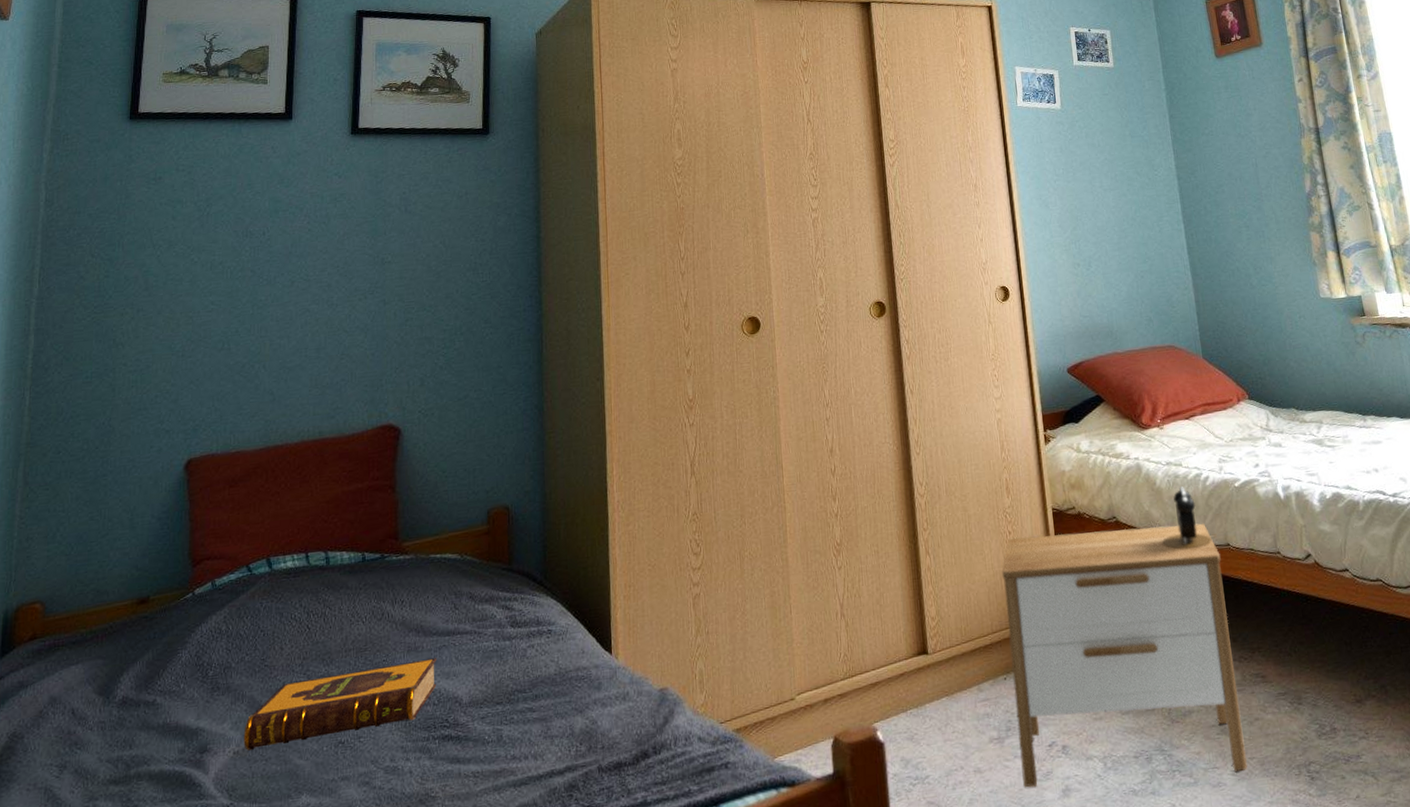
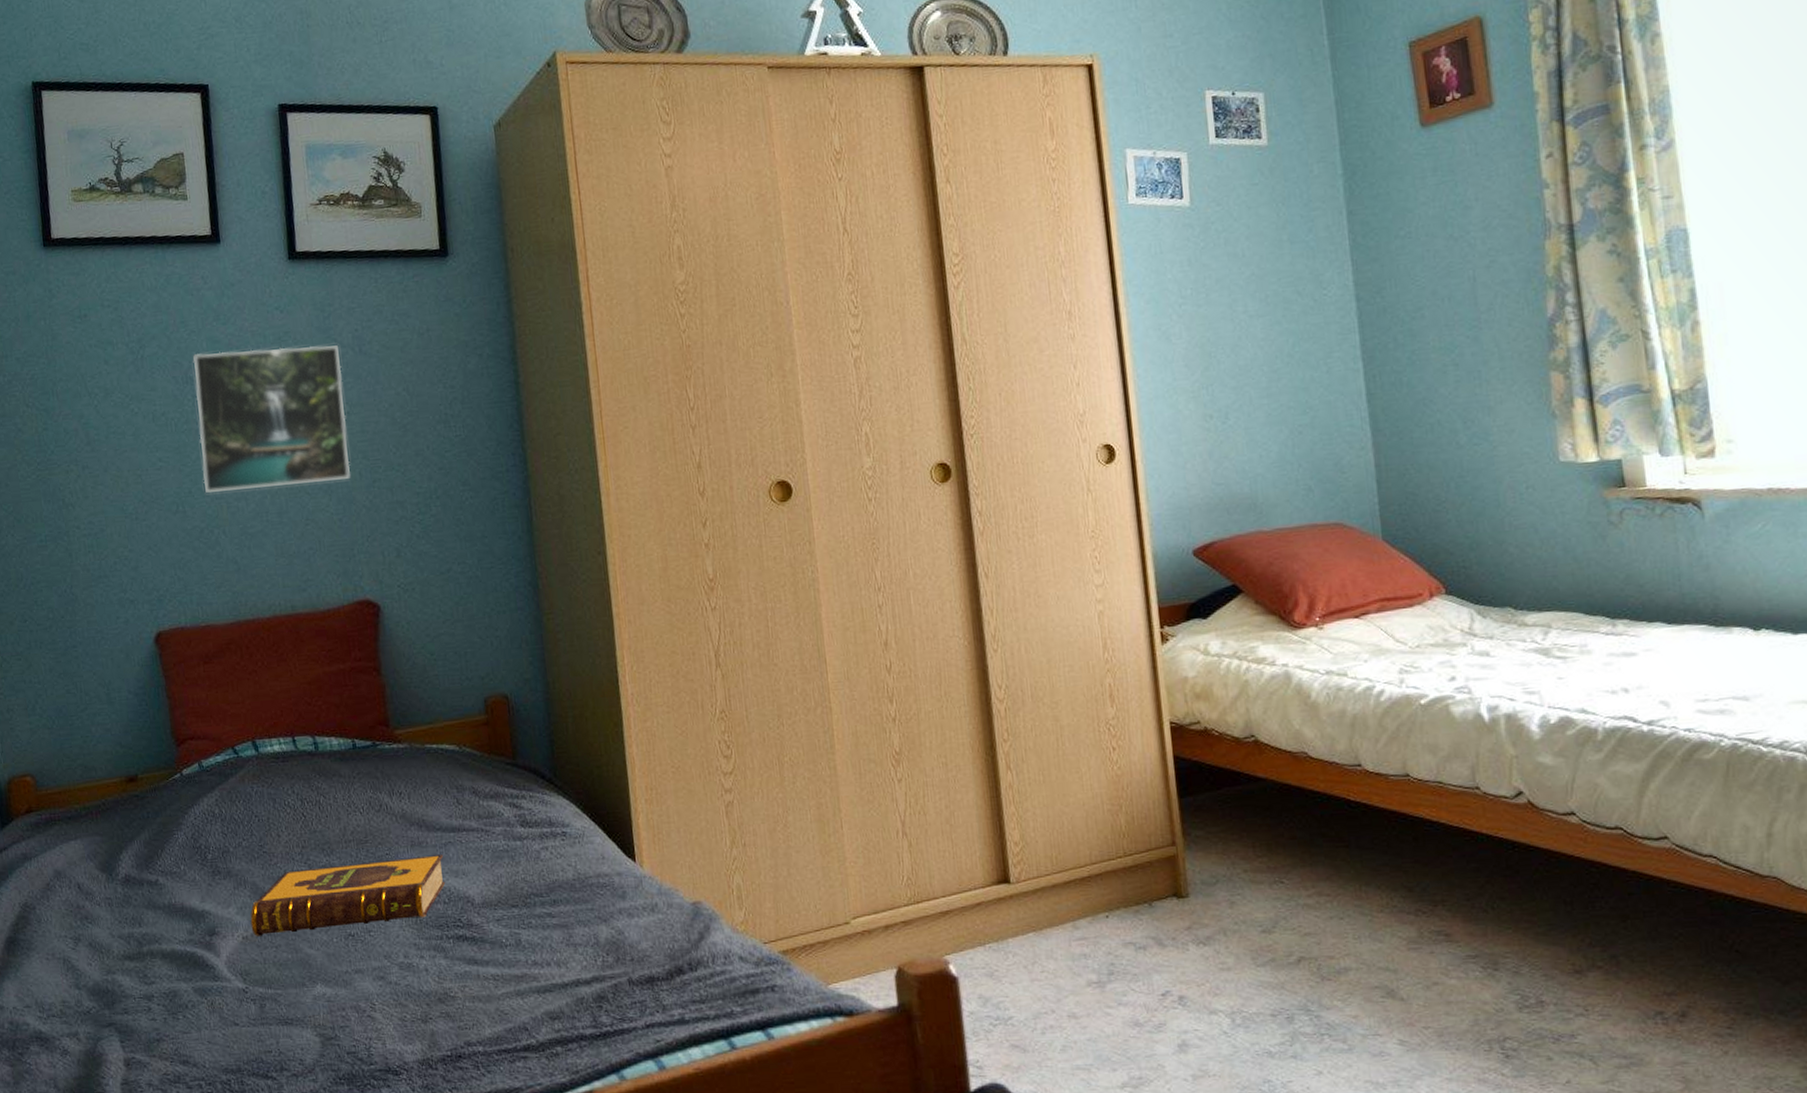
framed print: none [250,205,388,332] -> present [193,345,351,493]
nightstand: present [1001,523,1248,788] -> none [1103,747,1421,1042]
alarm clock: present [1162,486,1212,550] -> none [1317,702,1385,779]

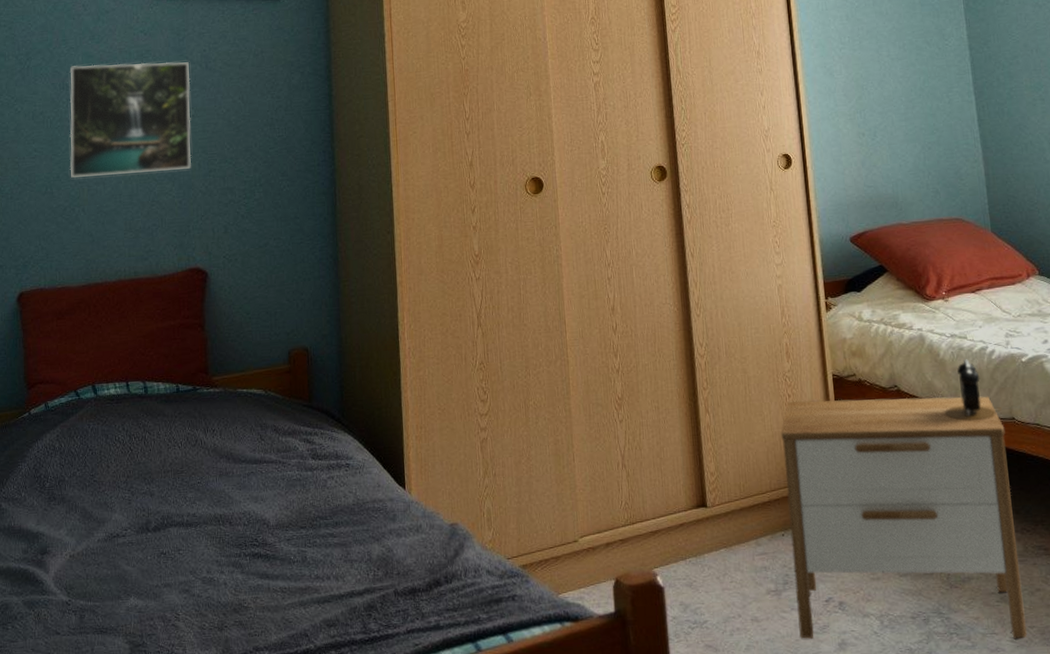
hardback book: present [250,854,446,936] -> none [78,483,246,555]
nightstand: none [1103,747,1421,1042] -> present [780,396,1028,639]
alarm clock: none [1317,702,1385,779] -> present [945,359,996,421]

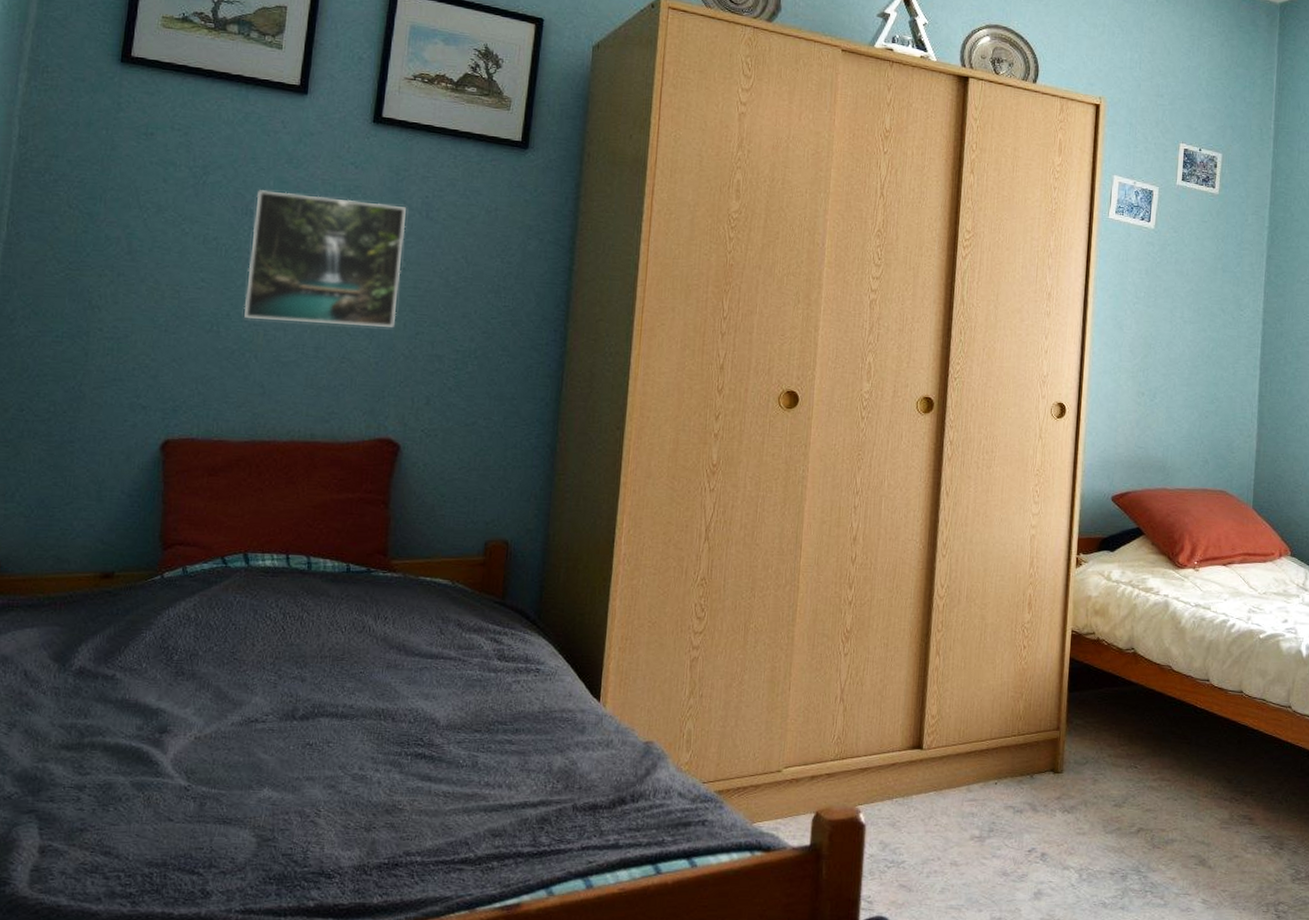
nightstand: present [780,396,1028,639] -> none [997,652,1232,902]
alarm clock: present [945,359,996,421] -> none [1176,630,1226,691]

